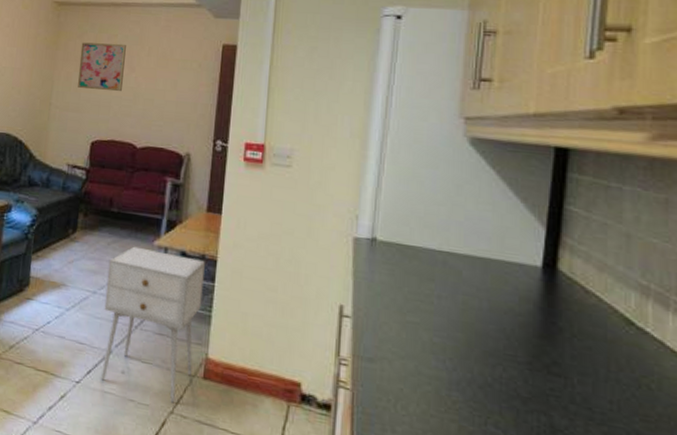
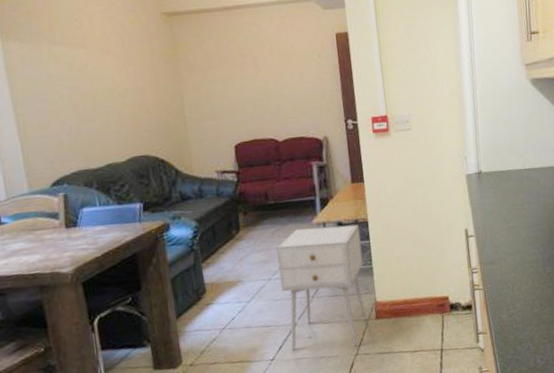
wall art: present [78,42,126,91] -> none [202,46,253,96]

